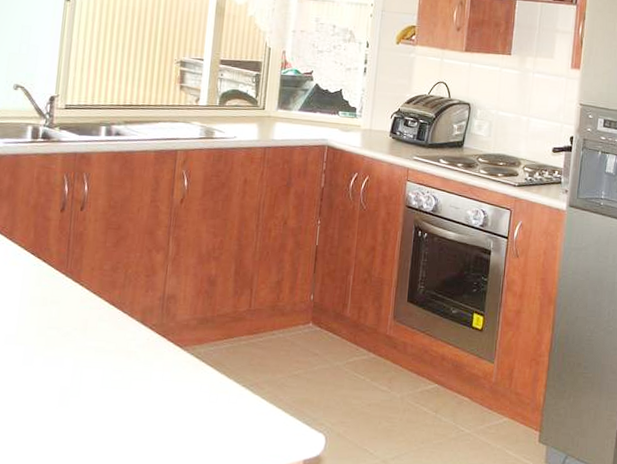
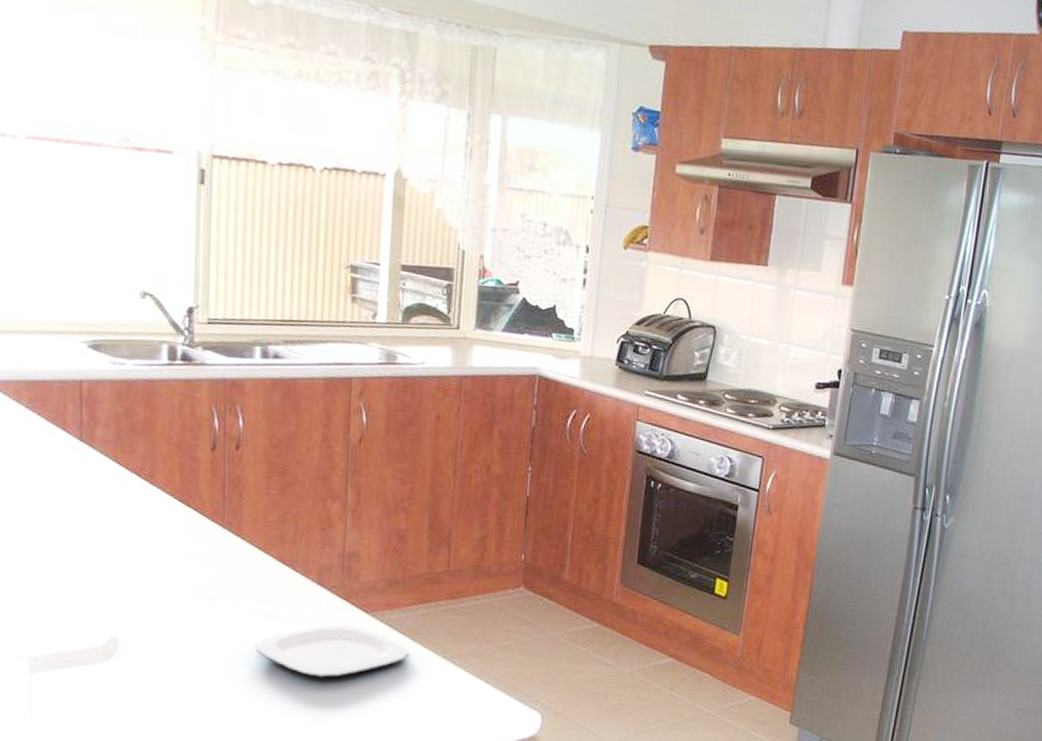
plate: none [85,358,215,405] -> present [255,624,410,678]

